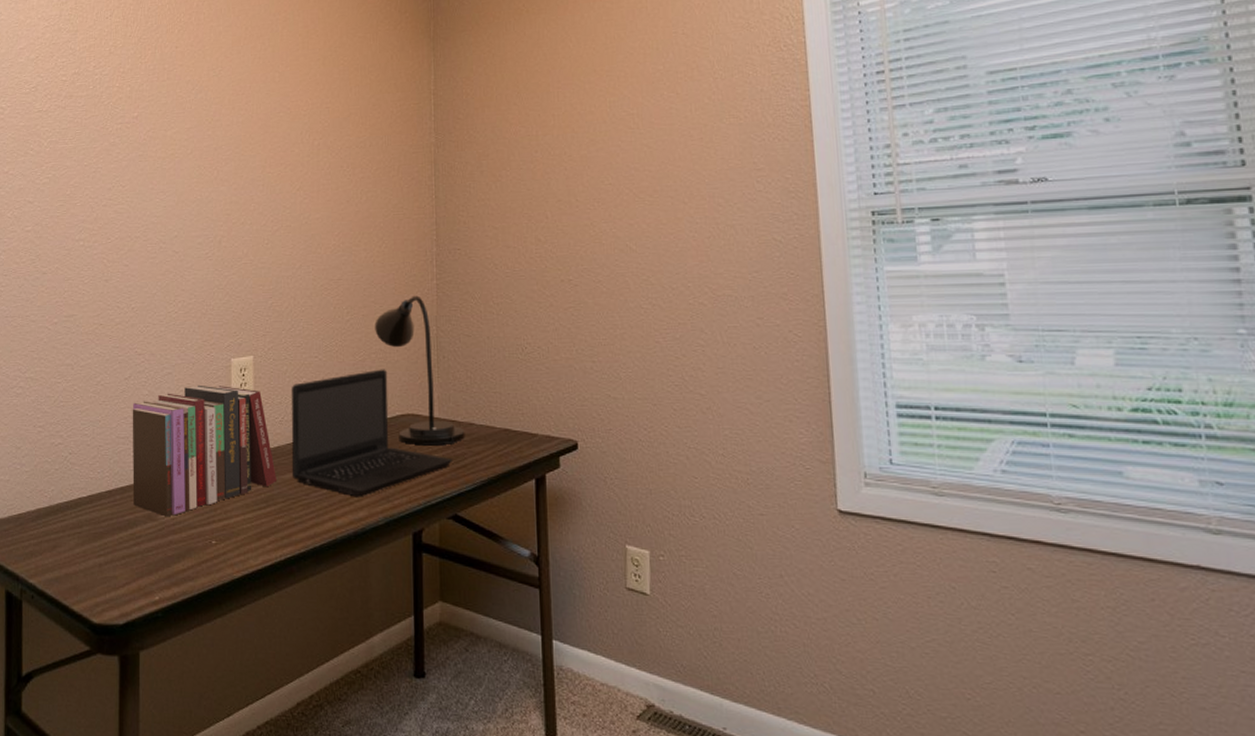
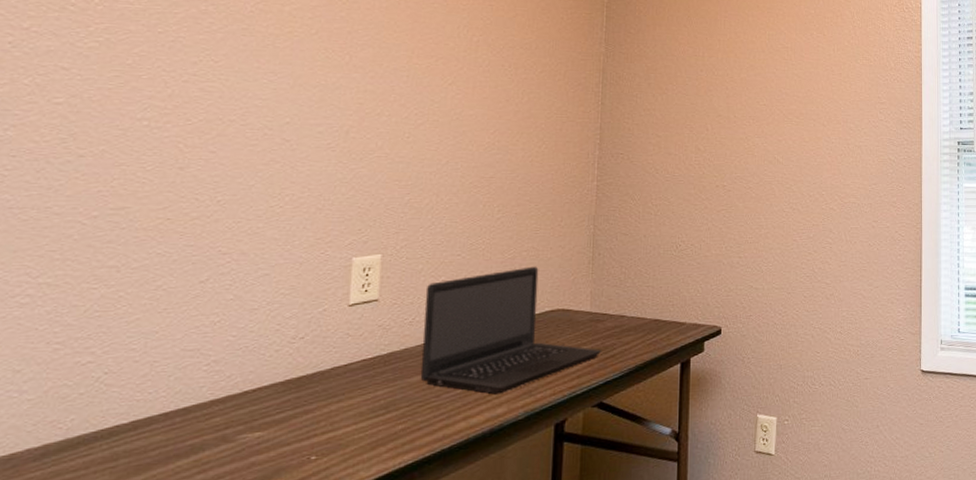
books: present [132,384,276,517] -> none [201,286,401,436]
desk lamp: present [375,295,465,446] -> none [528,195,616,339]

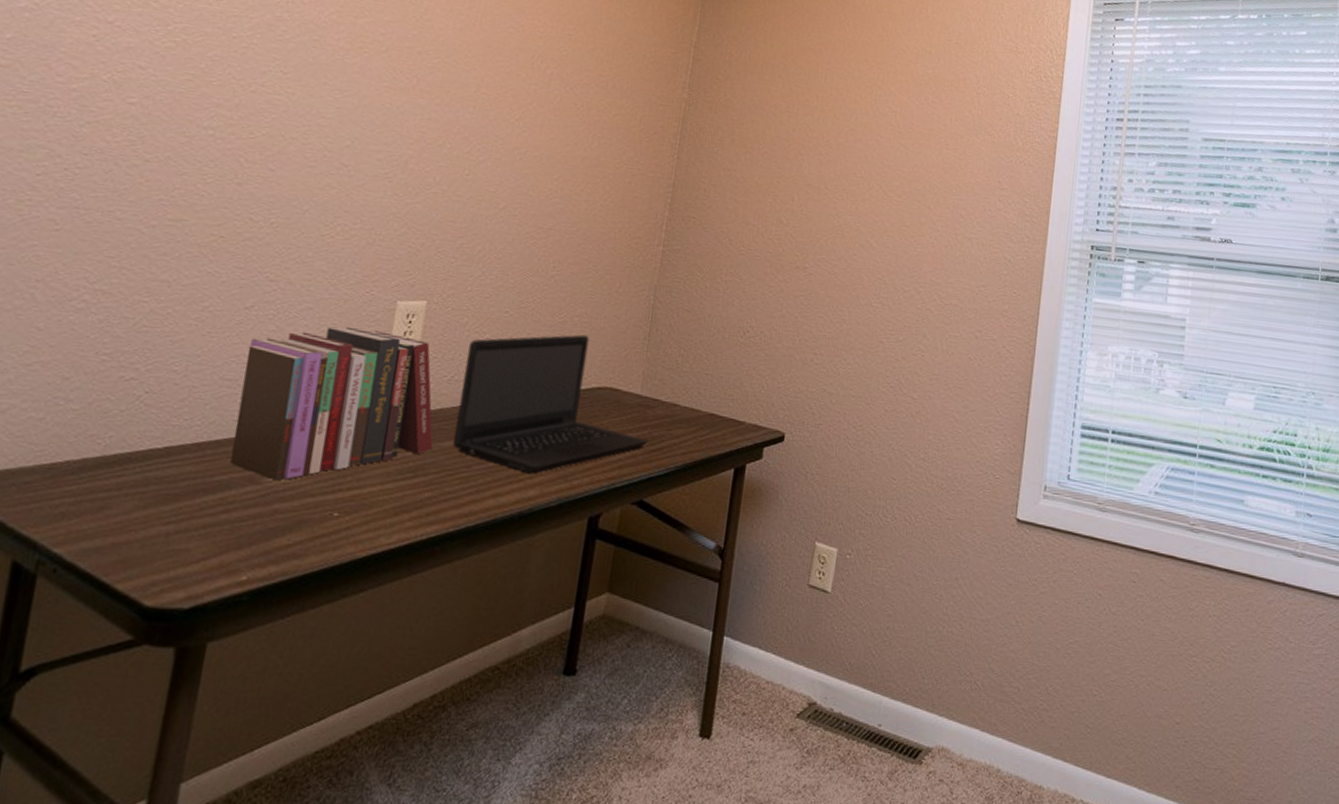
books: none [201,286,401,436] -> present [230,326,433,481]

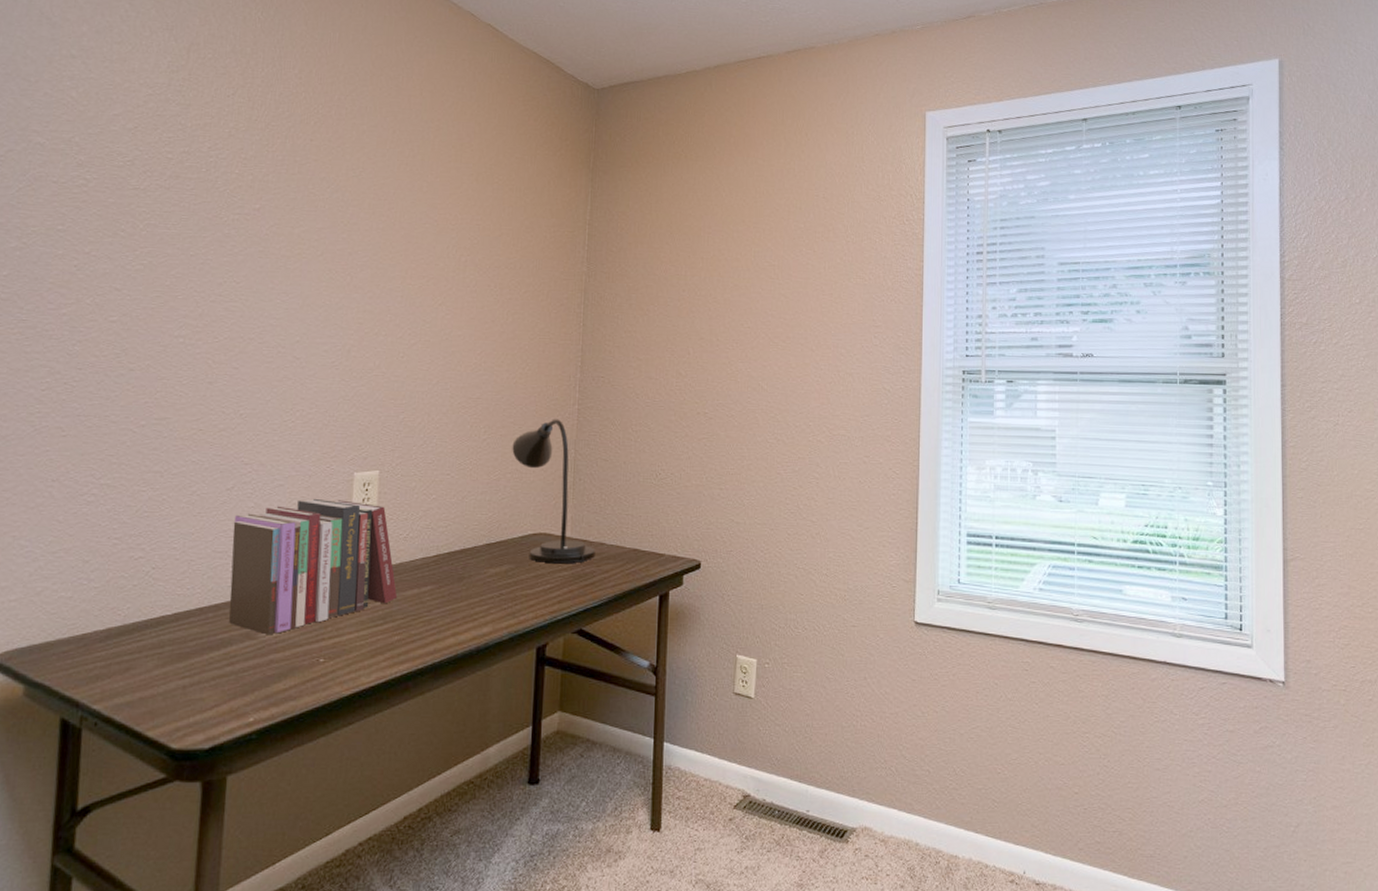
laptop: present [452,334,649,473] -> none [413,489,582,612]
desk lamp: none [582,259,667,425] -> present [512,419,596,564]

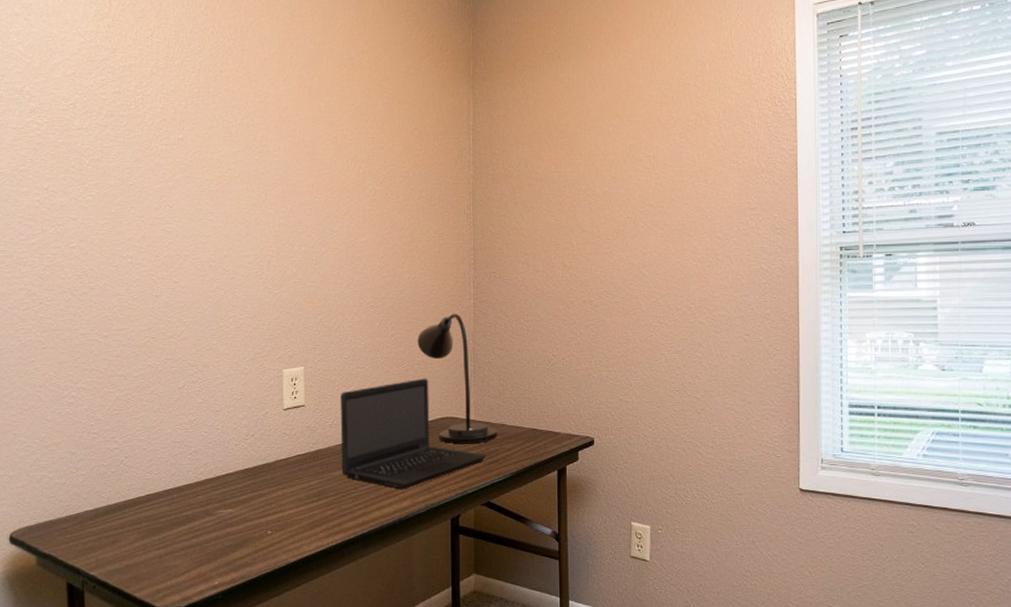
books: present [229,498,397,635] -> none [187,393,327,512]
laptop: none [413,489,582,612] -> present [340,378,487,489]

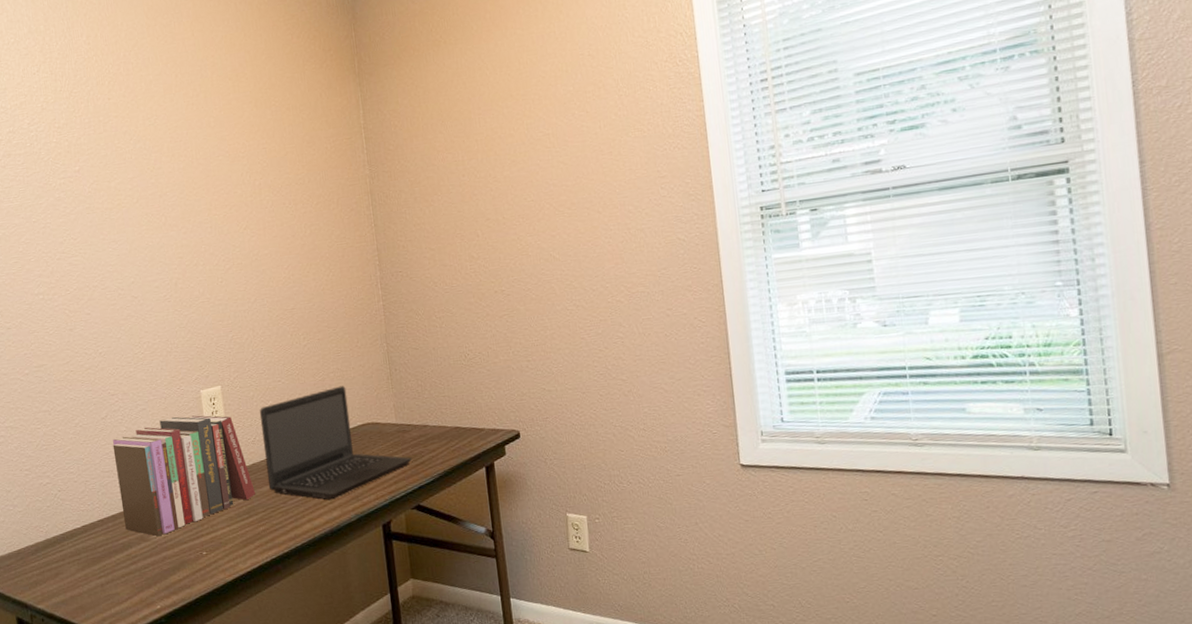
books: none [187,393,327,512] -> present [112,415,255,537]
desk lamp: present [417,313,498,444] -> none [330,317,421,449]

